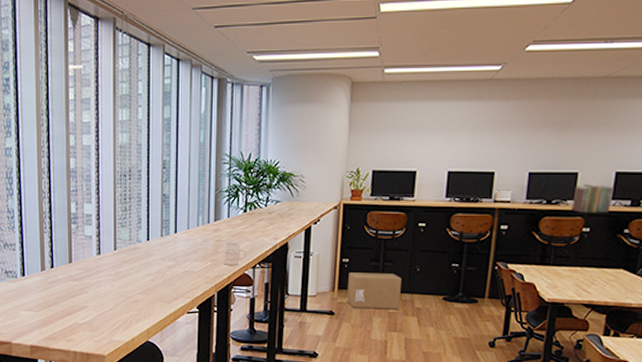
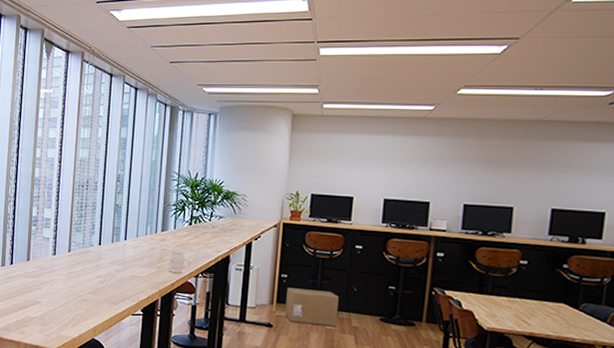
books: present [571,184,614,213] -> none [508,218,551,248]

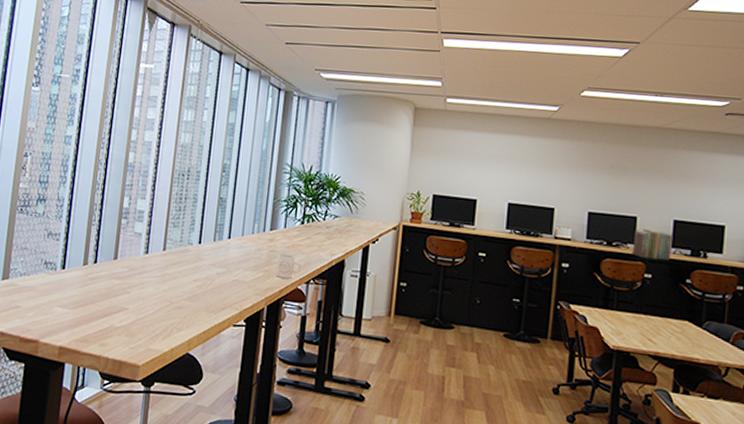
box: present [285,288,339,326] -> none [404,298,461,342]
books: none [508,218,551,248] -> present [632,229,673,261]

